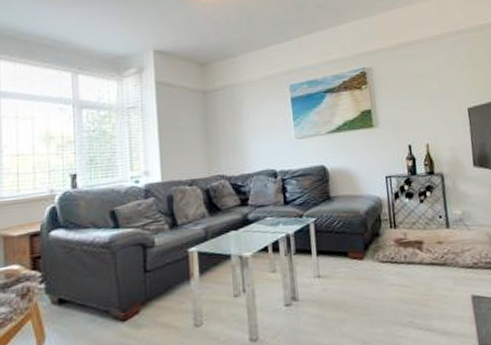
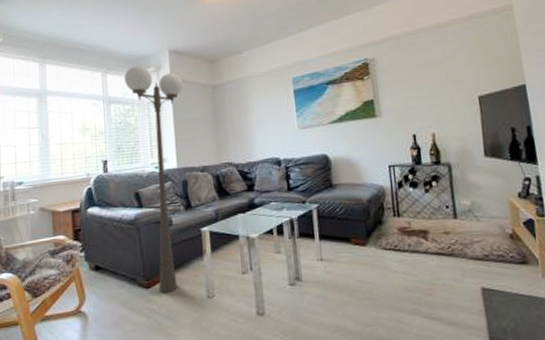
floor lamp: none [99,66,170,326] -> present [124,66,183,293]

